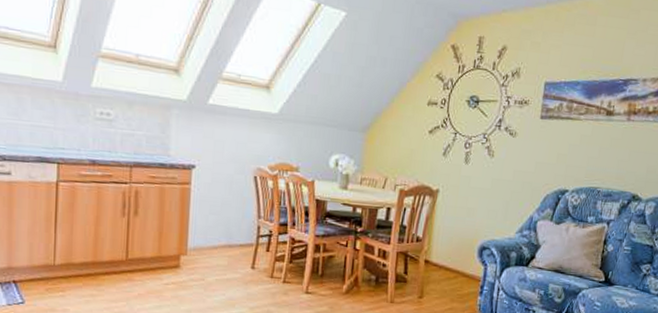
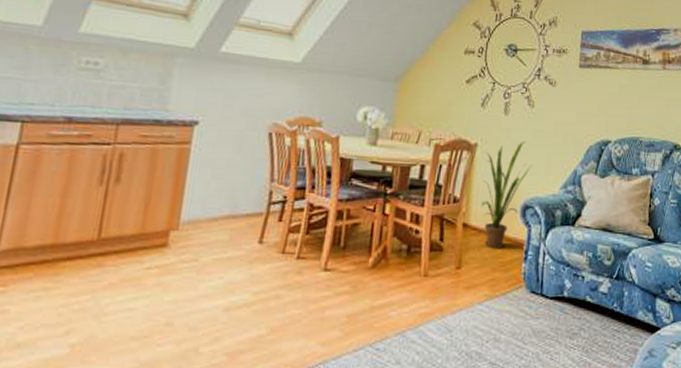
house plant: none [442,189,490,283] -> present [482,142,532,249]

